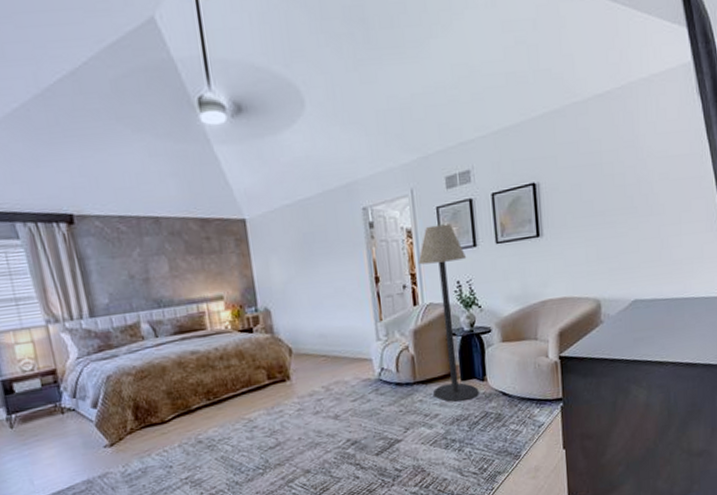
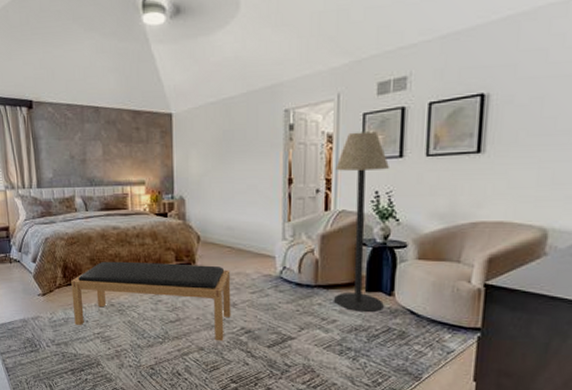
bench: none [145,378,335,474] -> present [71,261,231,341]

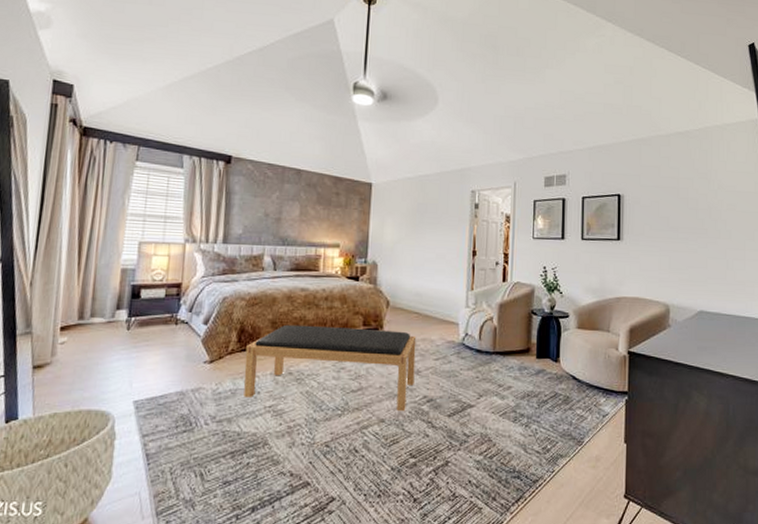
floor lamp: present [334,131,390,313] -> none [510,215,555,379]

